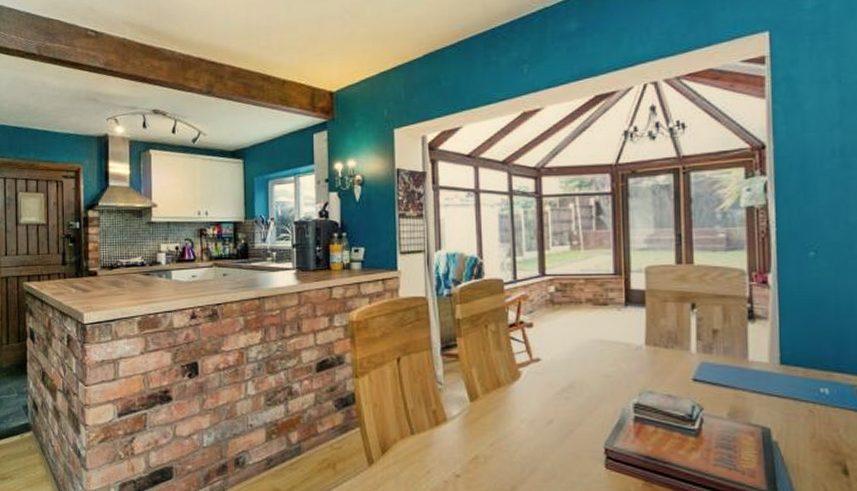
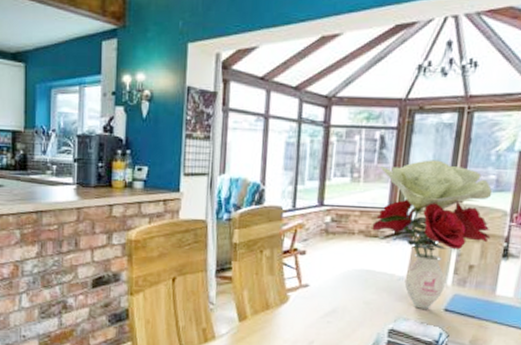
flower bouquet: none [599,222,731,380] -> present [372,160,493,309]

